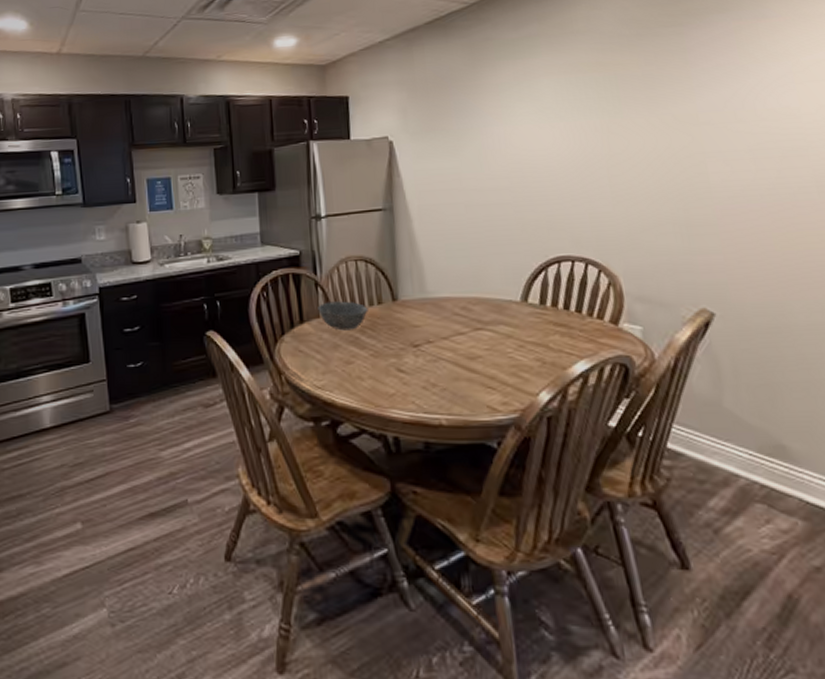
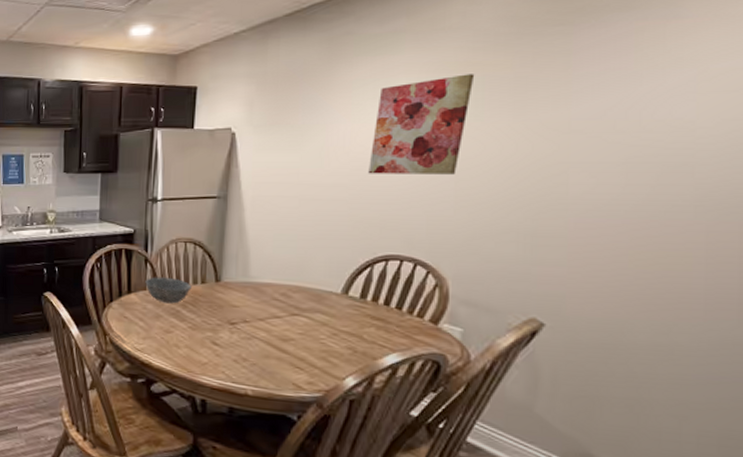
wall art: none [525,73,608,175] -> present [368,74,475,175]

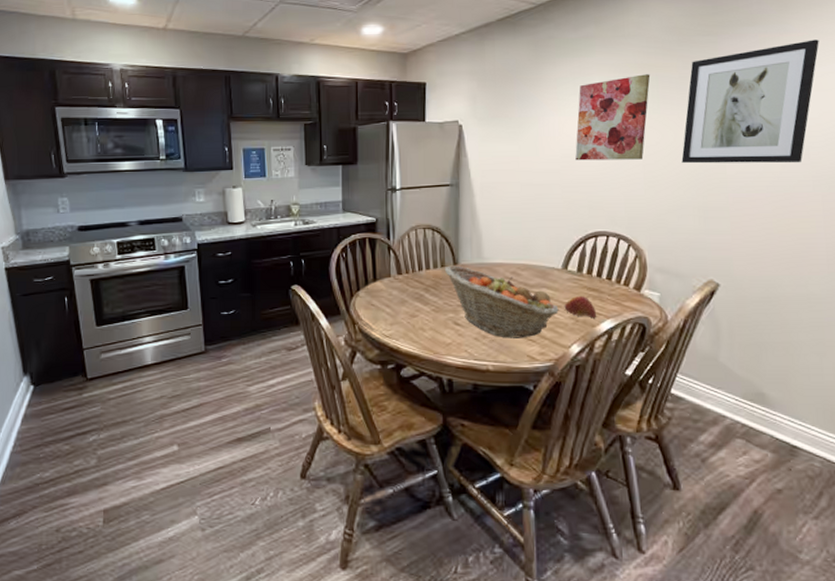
bowl: present [145,277,192,304] -> none [389,263,433,289]
fruit basket: none [204,282,334,365] -> present [444,265,559,338]
apple: none [341,325,379,351] -> present [564,296,596,318]
wall art: none [507,26,727,184] -> present [681,39,819,164]

